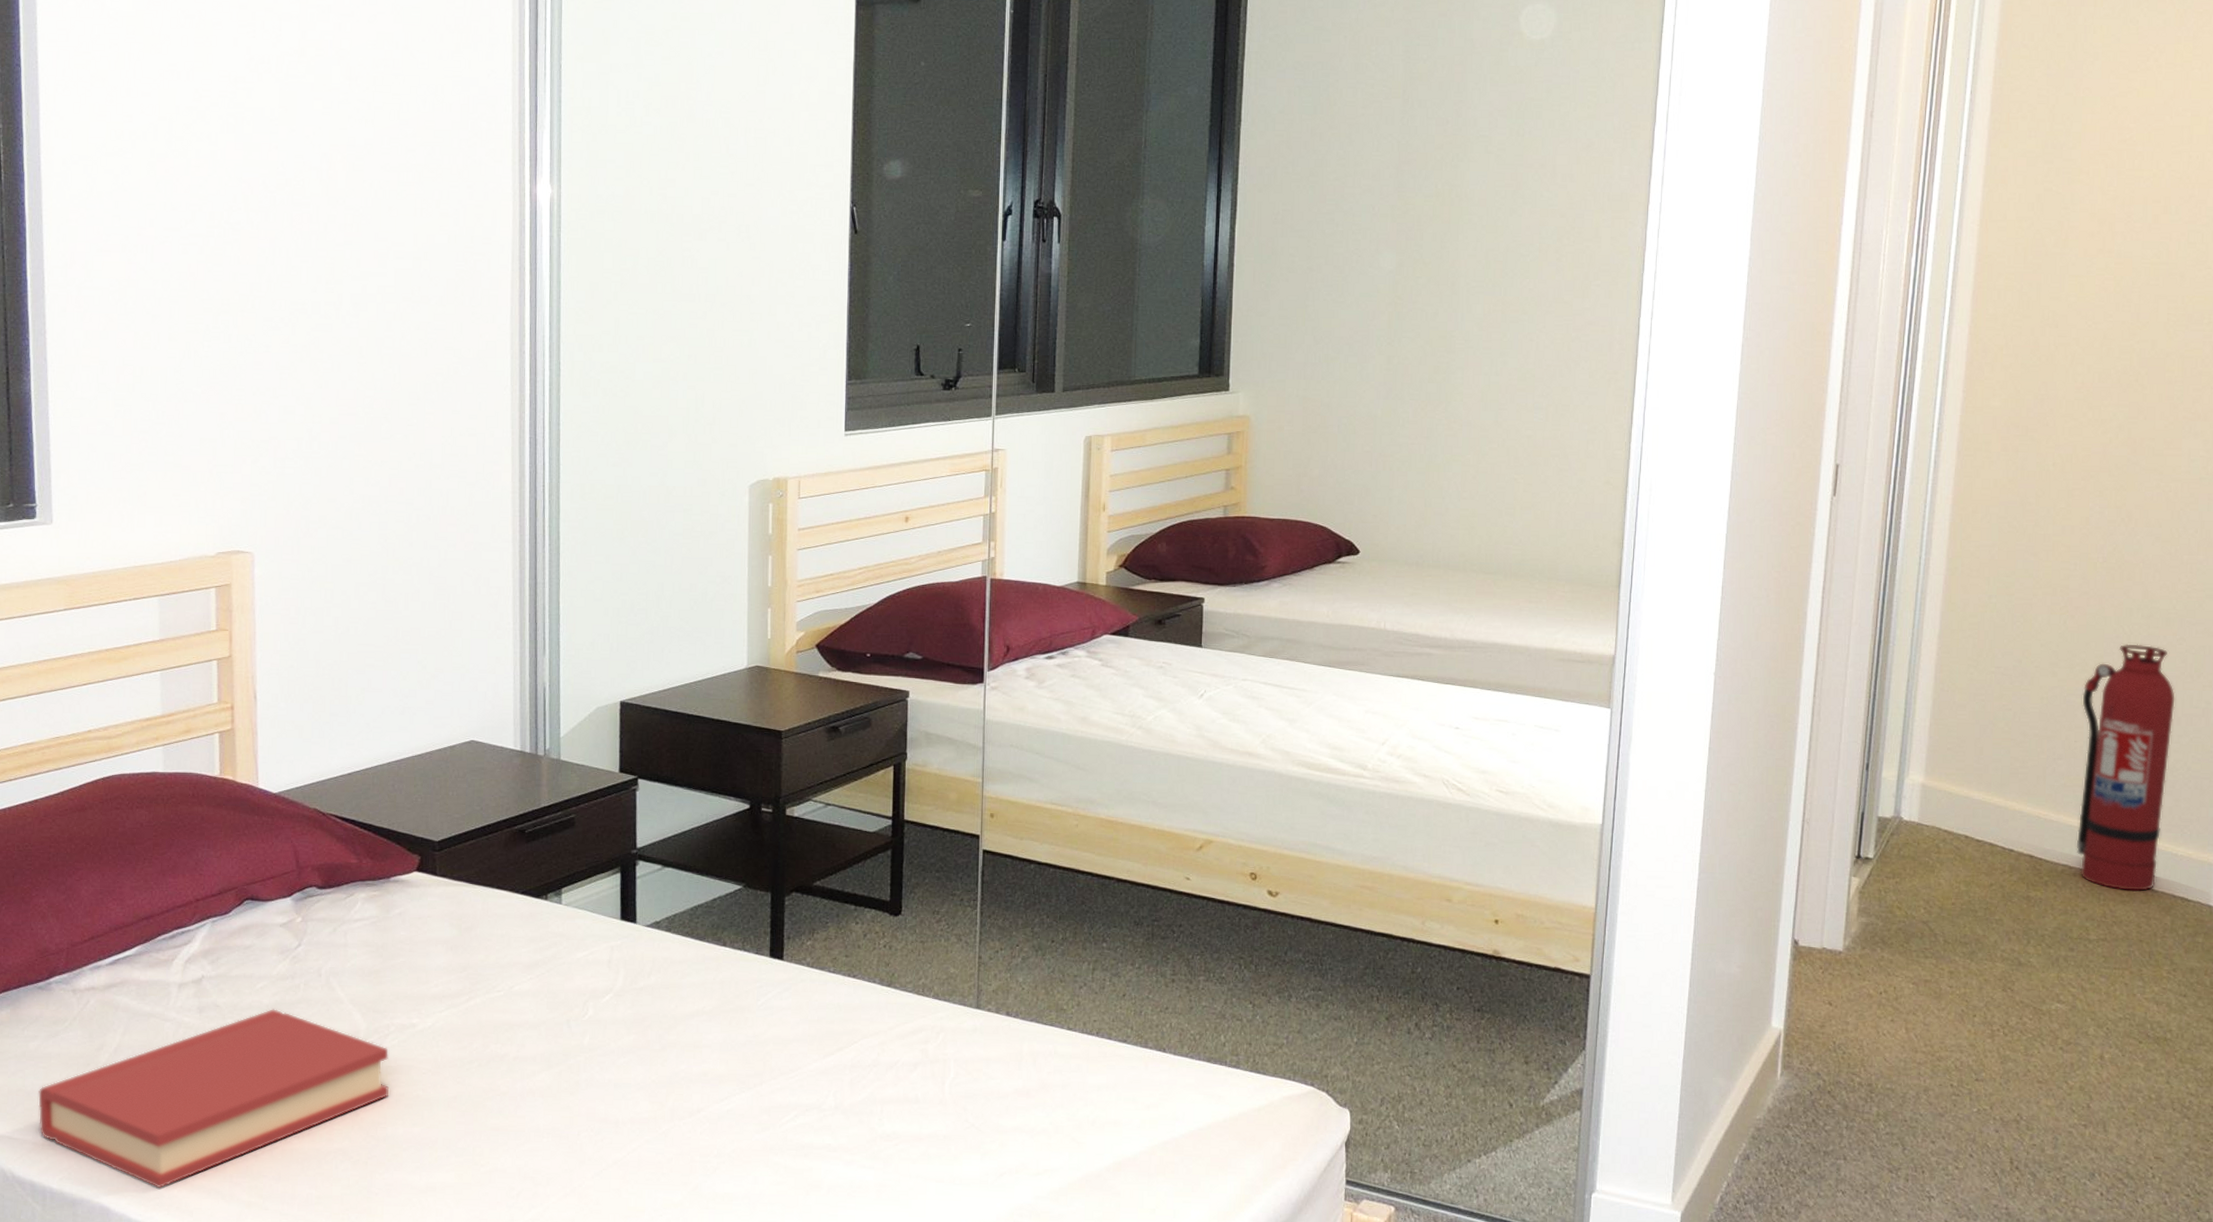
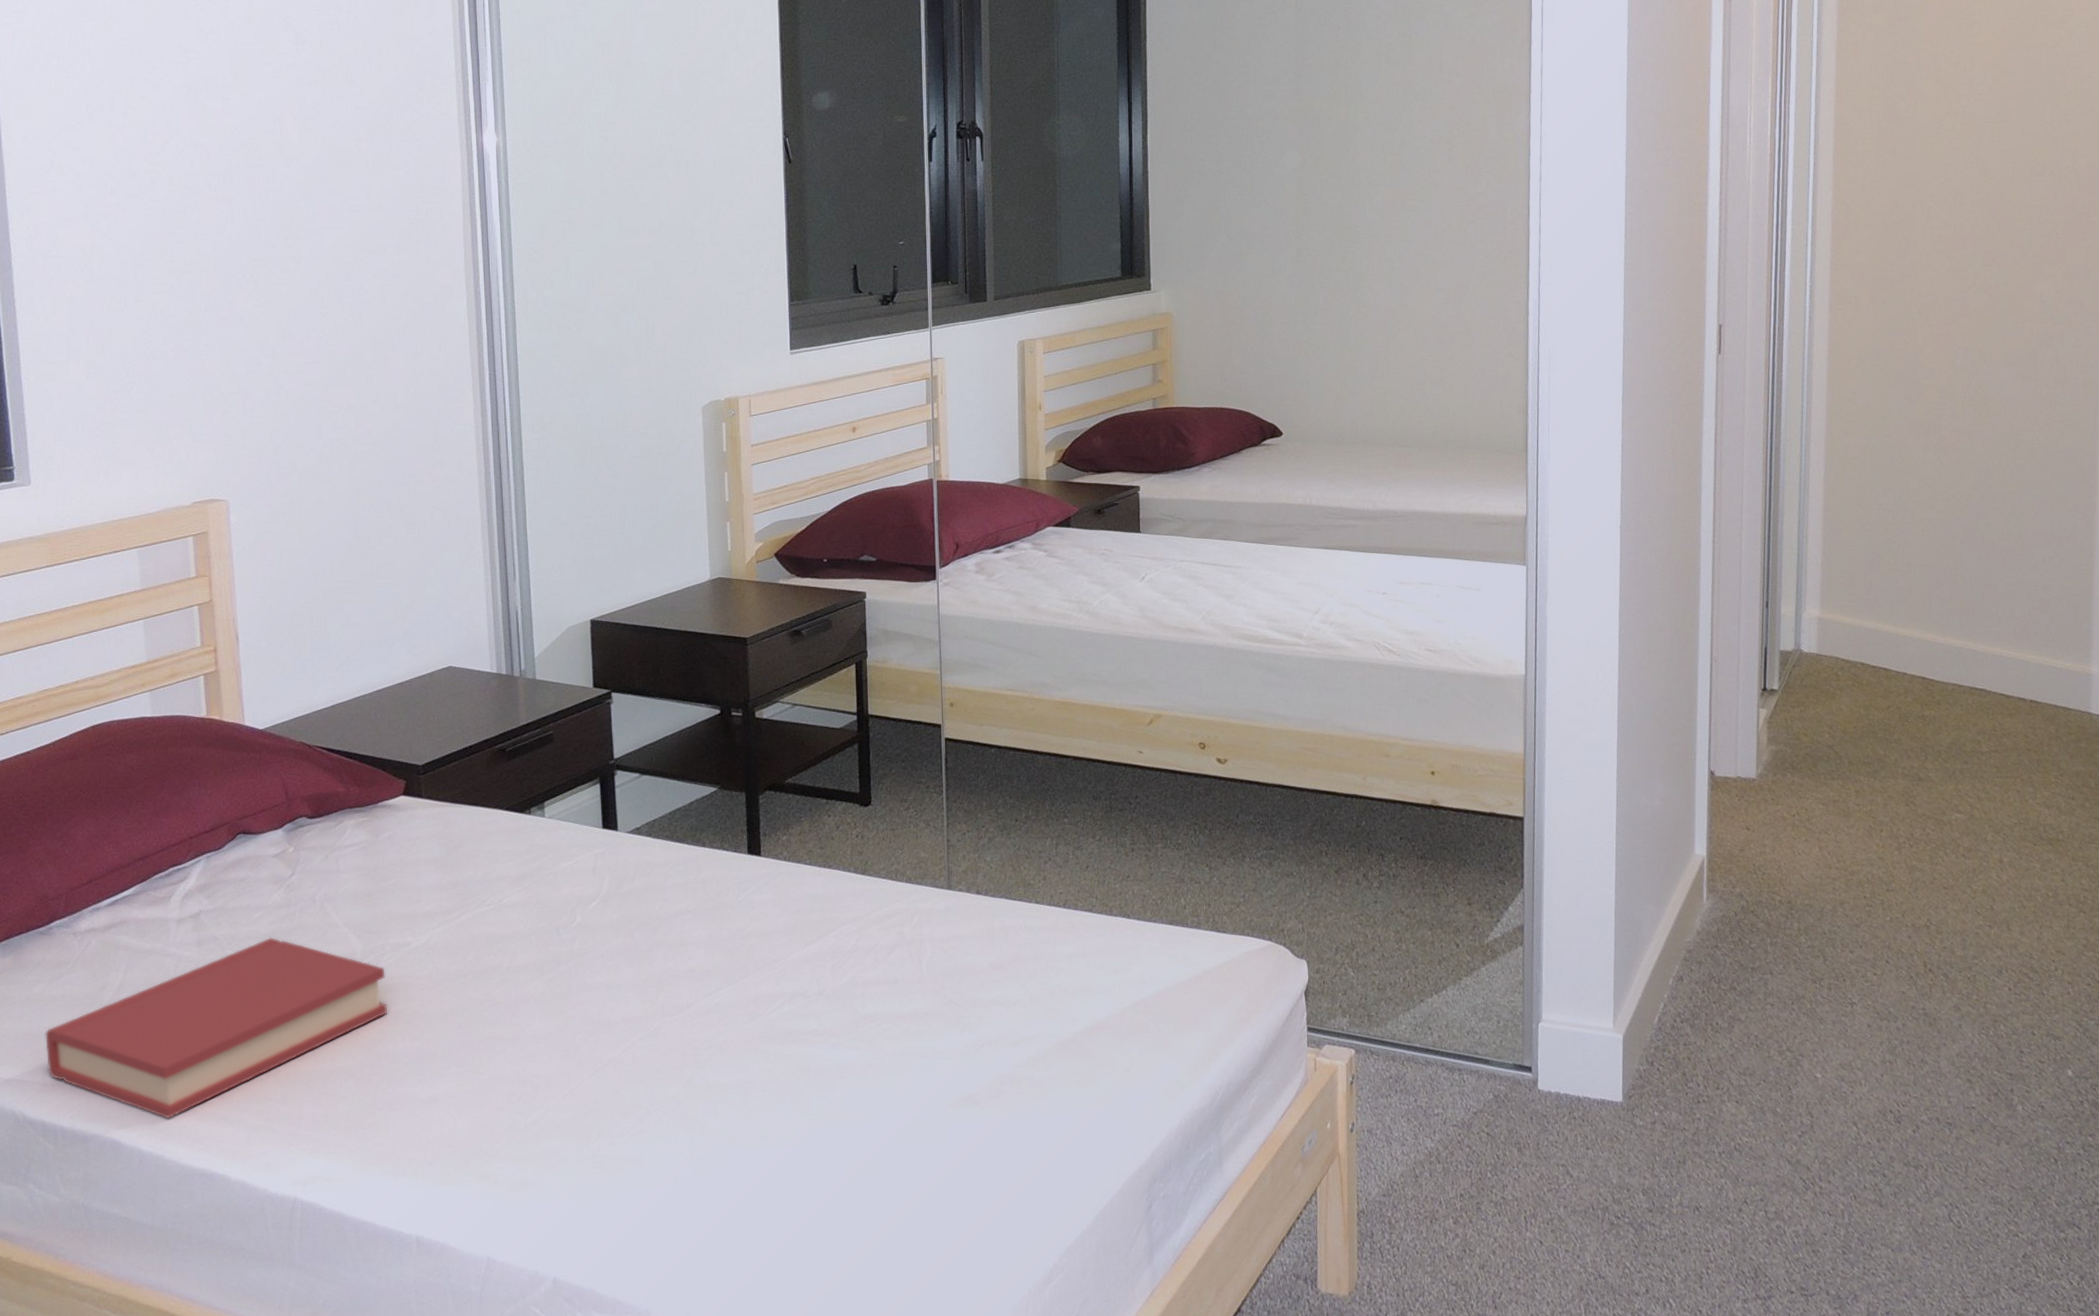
fire extinguisher: present [2076,644,2175,891] -> none [1959,474,2045,704]

